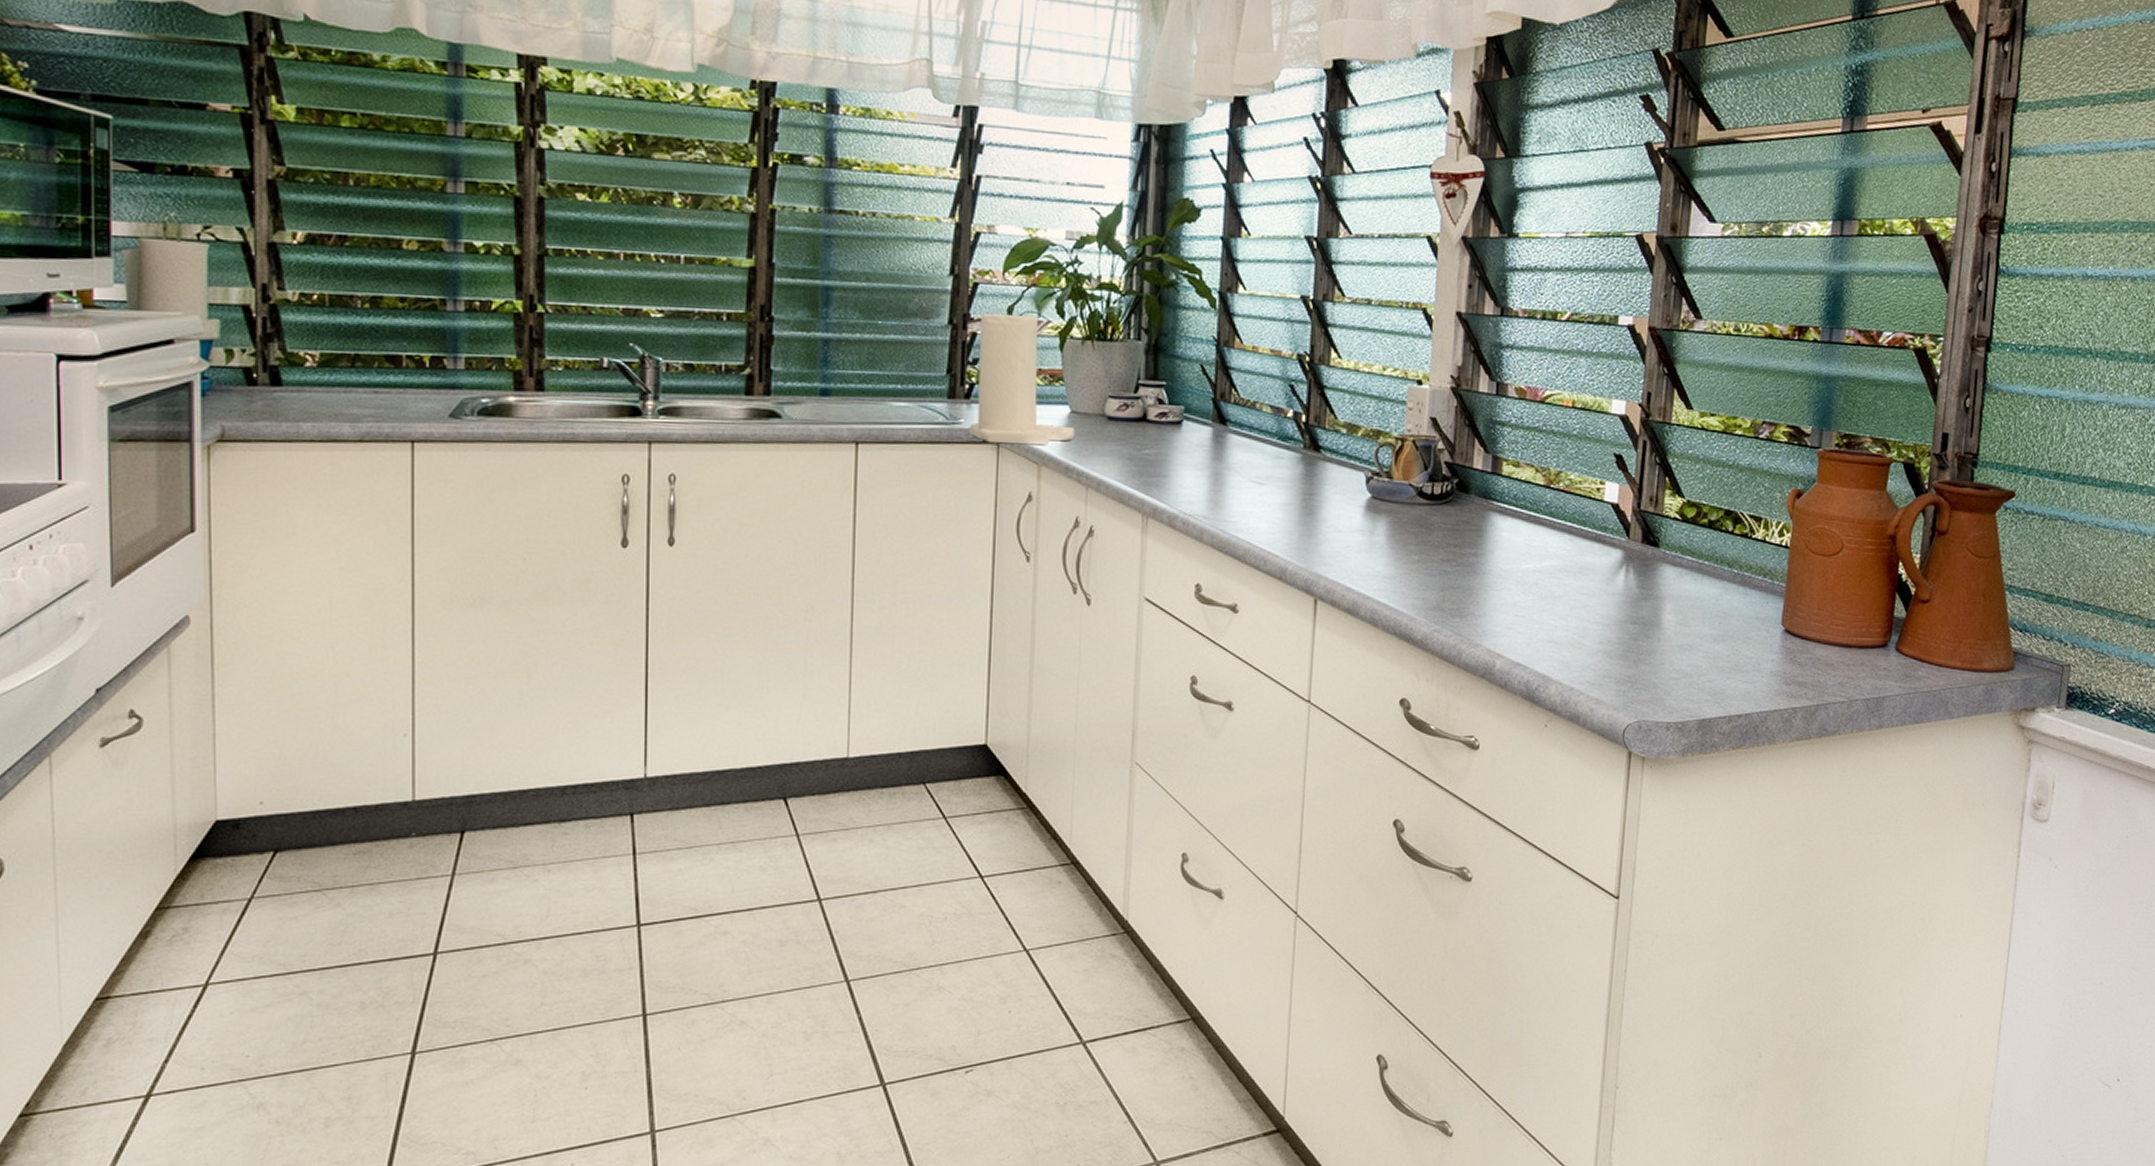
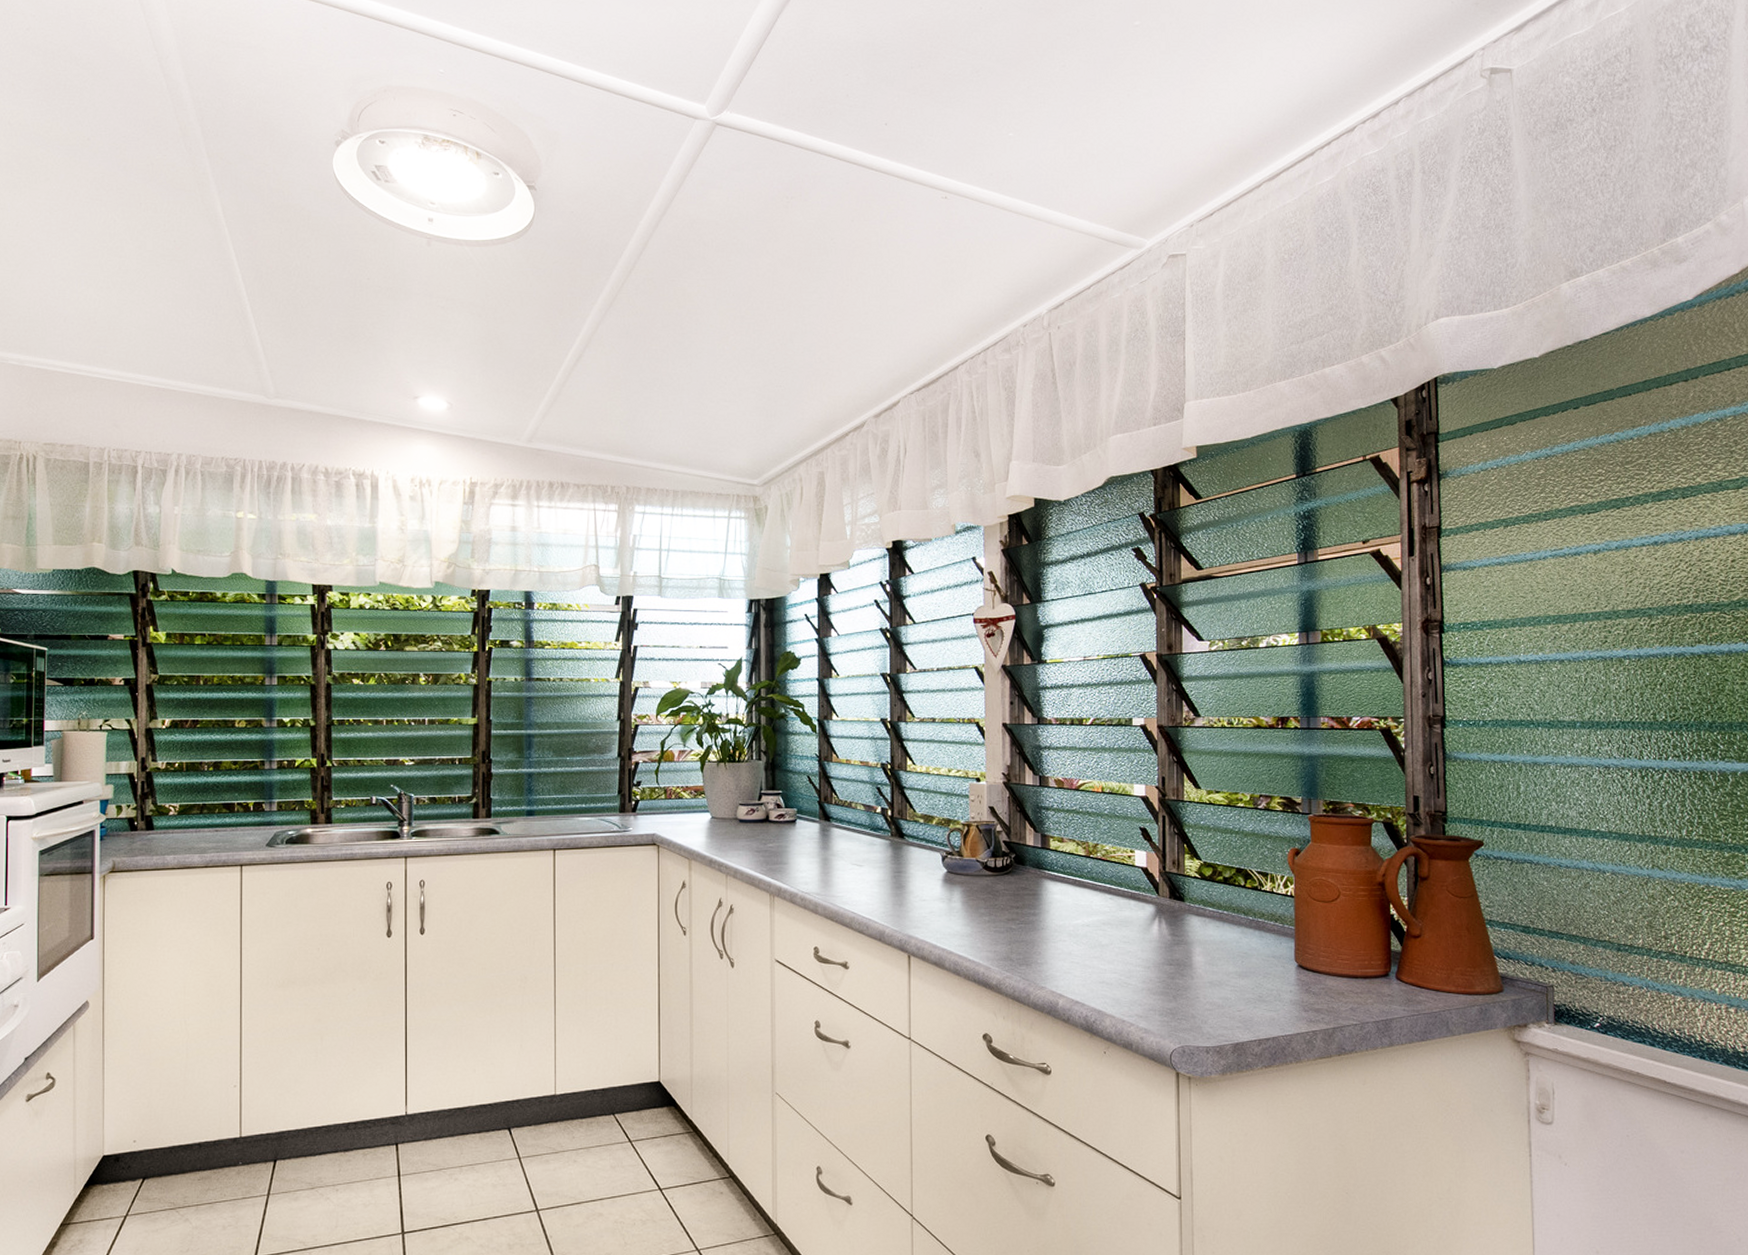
paper towel: present [969,313,1075,446] -> none [636,746,715,845]

